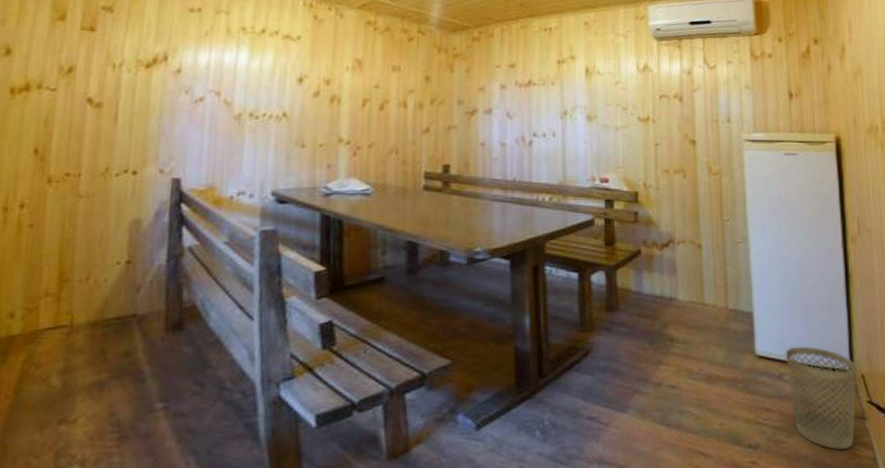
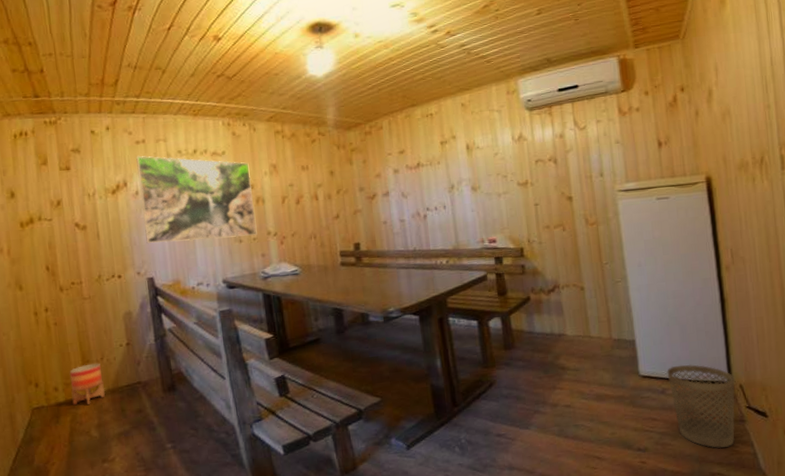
planter: none [32,284,84,341] -> present [69,363,106,406]
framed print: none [179,26,329,141] -> present [136,155,257,243]

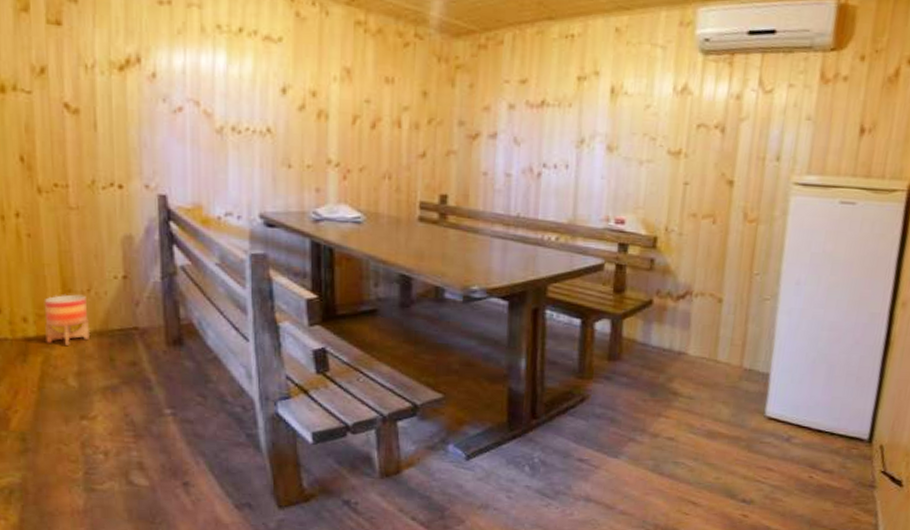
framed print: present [136,155,257,243] -> none [157,21,315,161]
wastebasket: present [667,364,736,449] -> none [795,411,877,514]

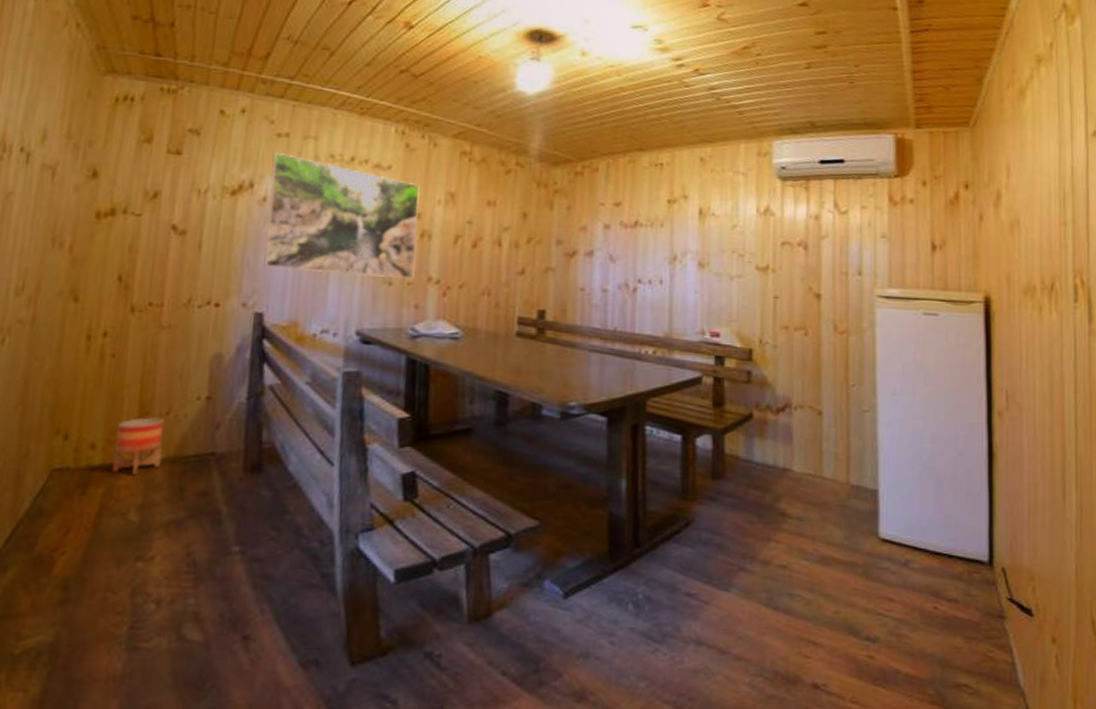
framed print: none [157,21,315,161] -> present [264,151,420,279]

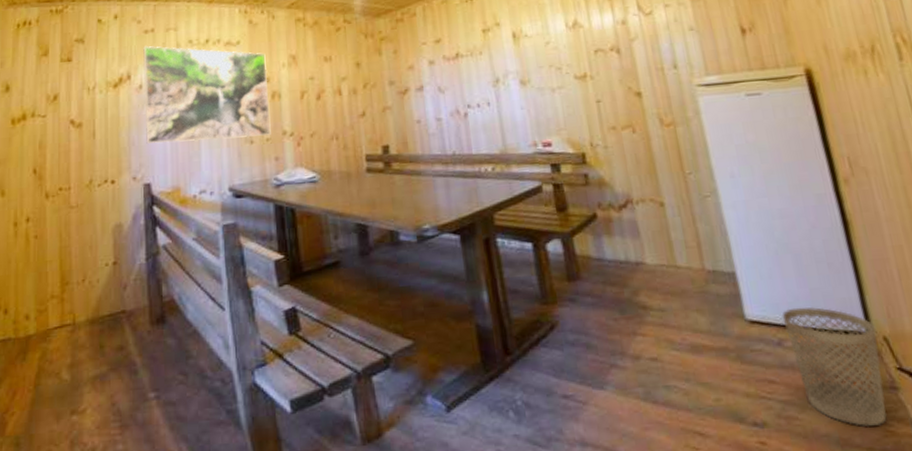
planter: present [111,417,164,474] -> none [44,285,84,339]
wastebasket: none [913,531,996,651] -> present [782,306,887,428]

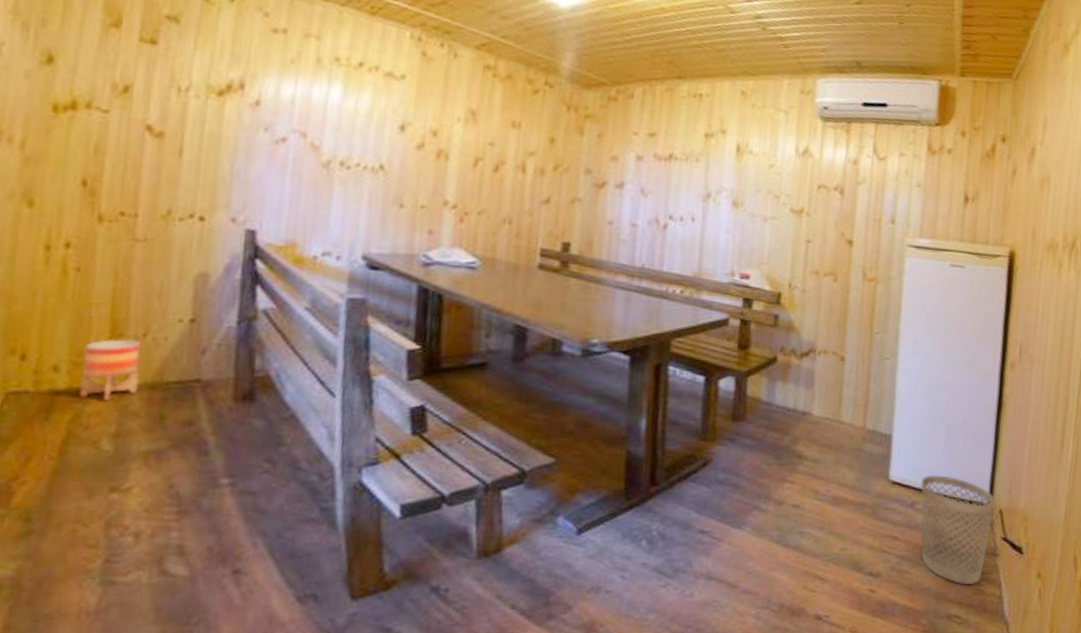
planter: none [44,285,84,339] -> present [79,339,140,400]
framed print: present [143,45,271,144] -> none [256,49,437,202]

